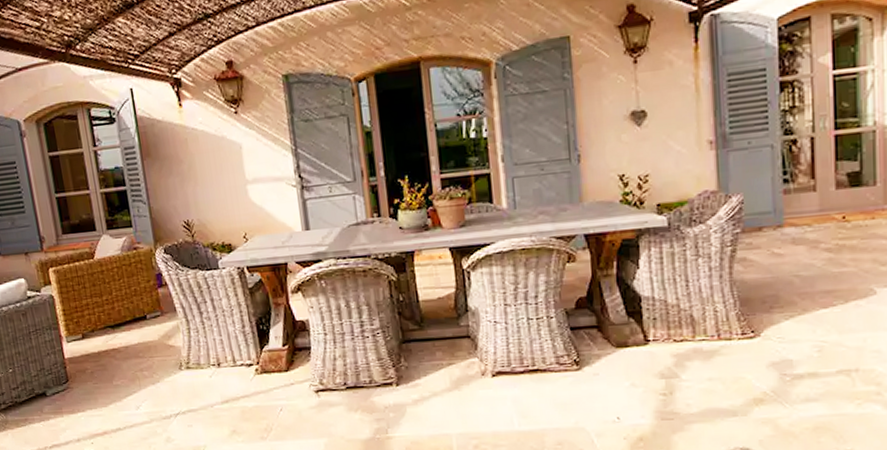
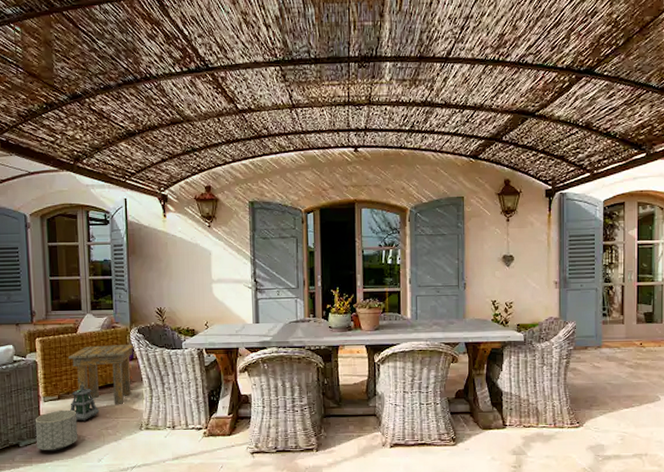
planter: none [59,350,111,400] -> present [35,409,78,451]
side table: none [88,266,165,342] -> present [68,343,135,405]
lantern: none [97,319,131,363] -> present [70,384,100,422]

